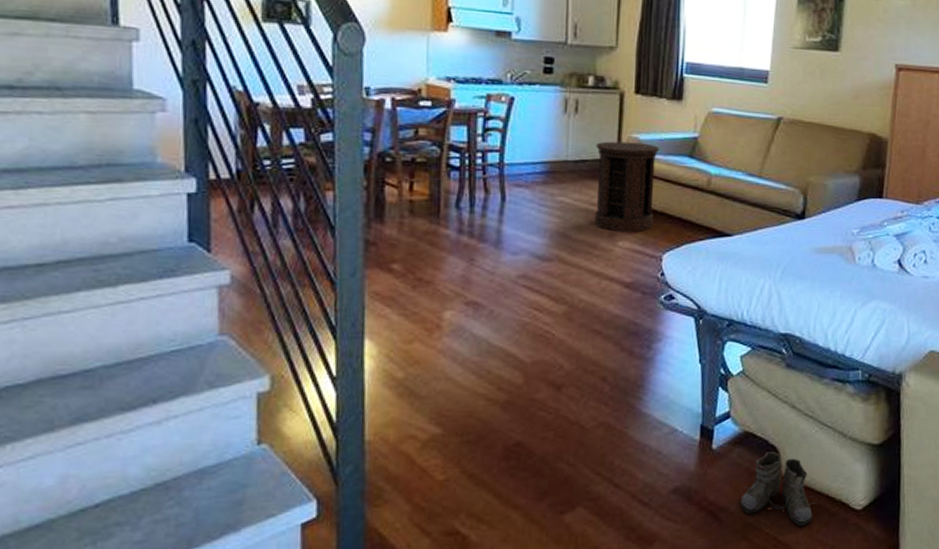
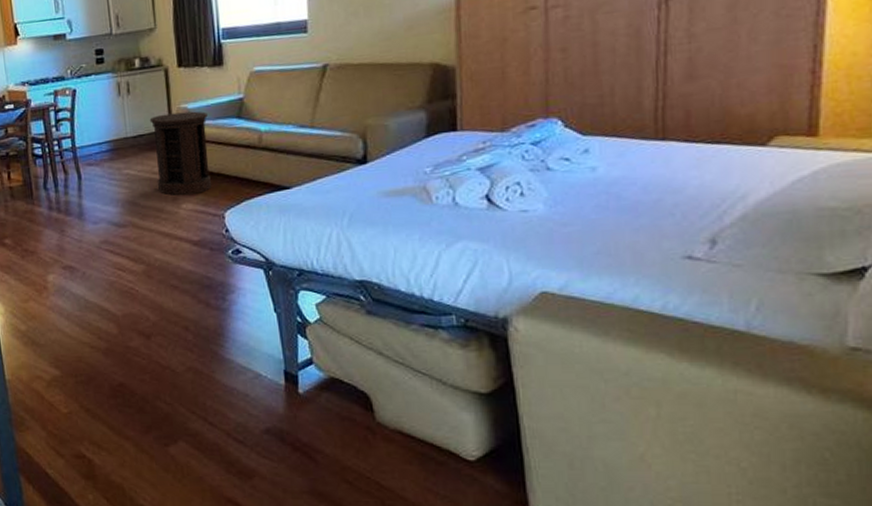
boots: present [740,452,817,526] -> none [334,398,421,473]

